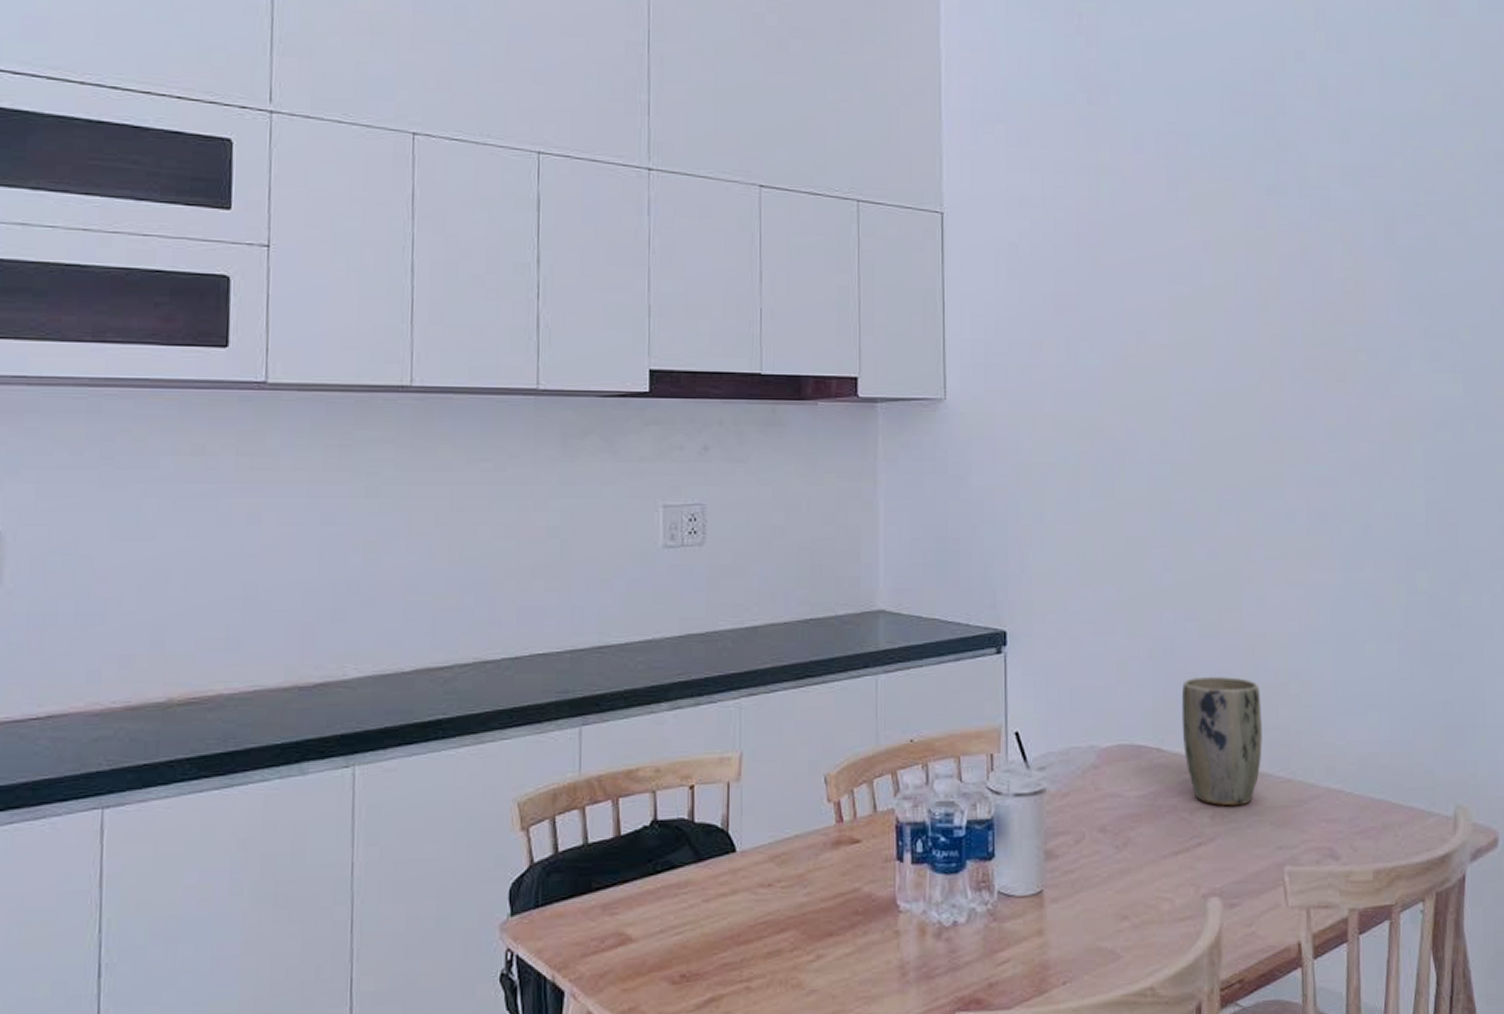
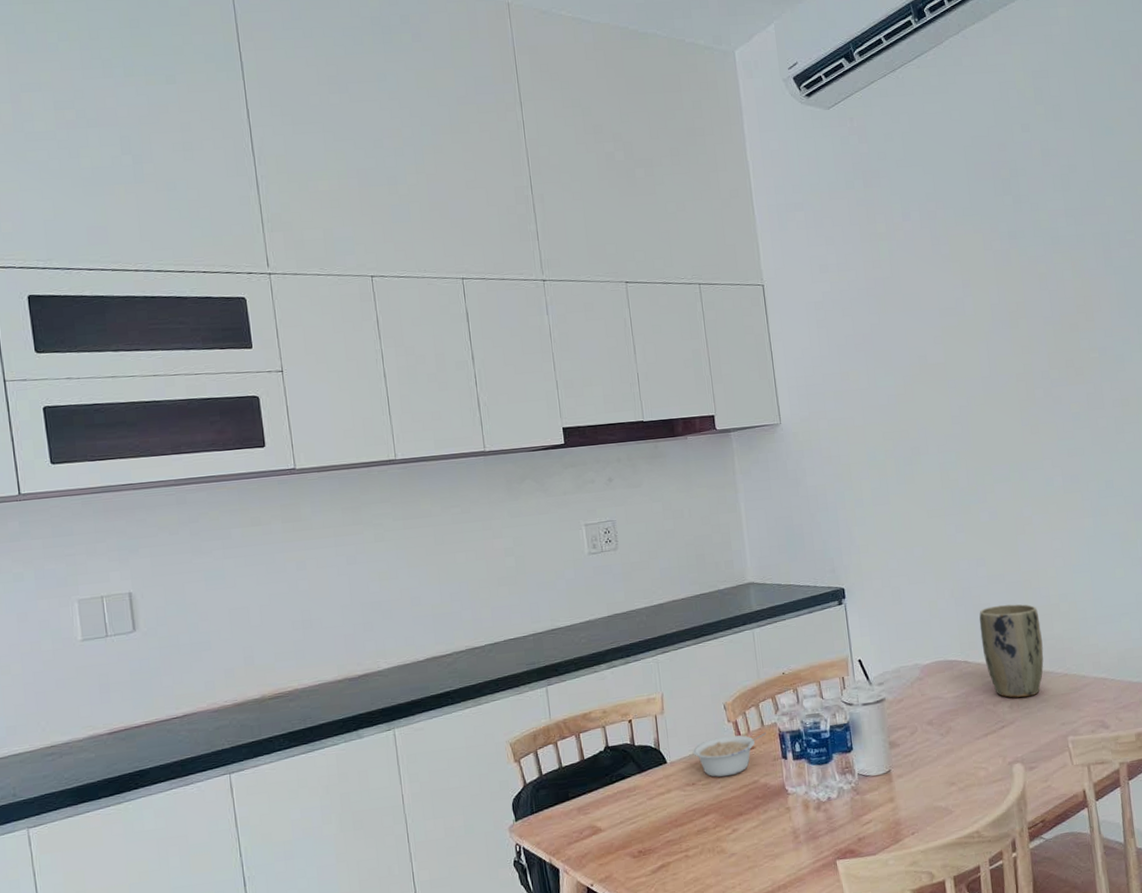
legume: none [773,821,878,879] -> present [692,732,766,777]

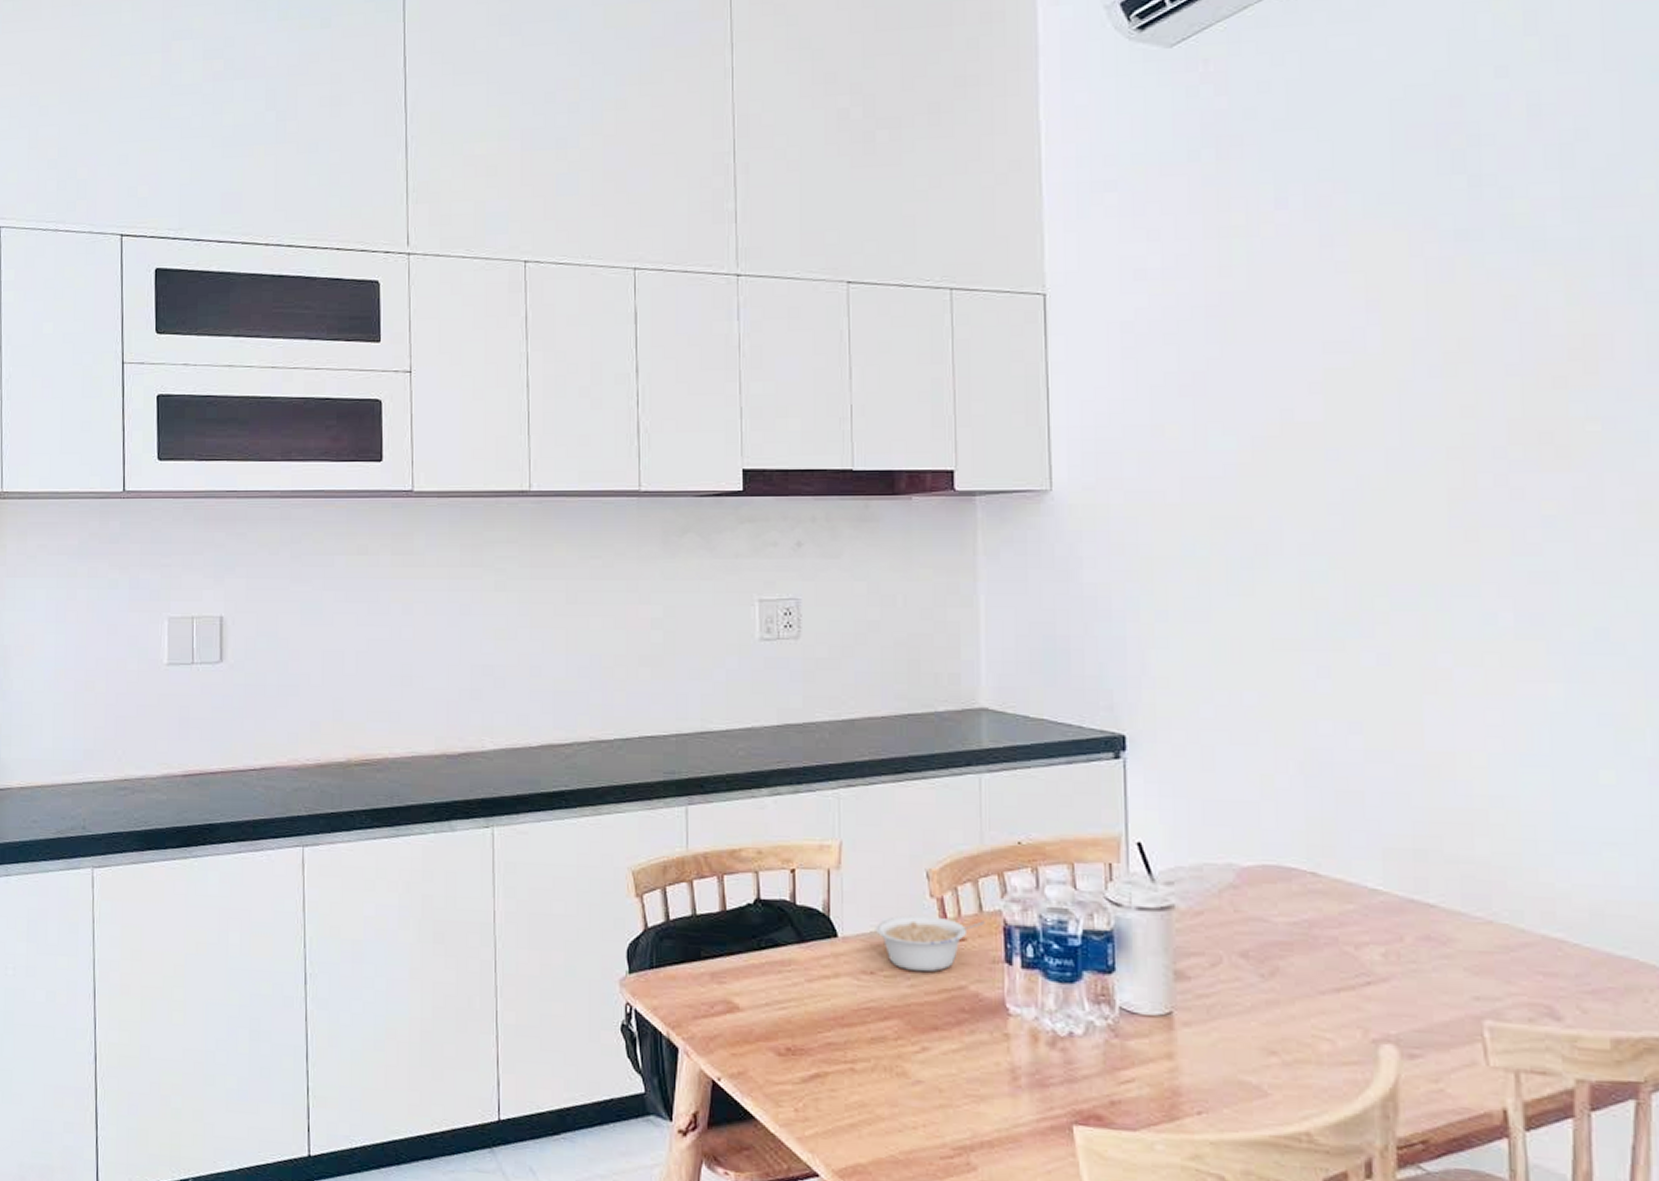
plant pot: present [979,604,1044,698] -> none [1343,796,1452,946]

